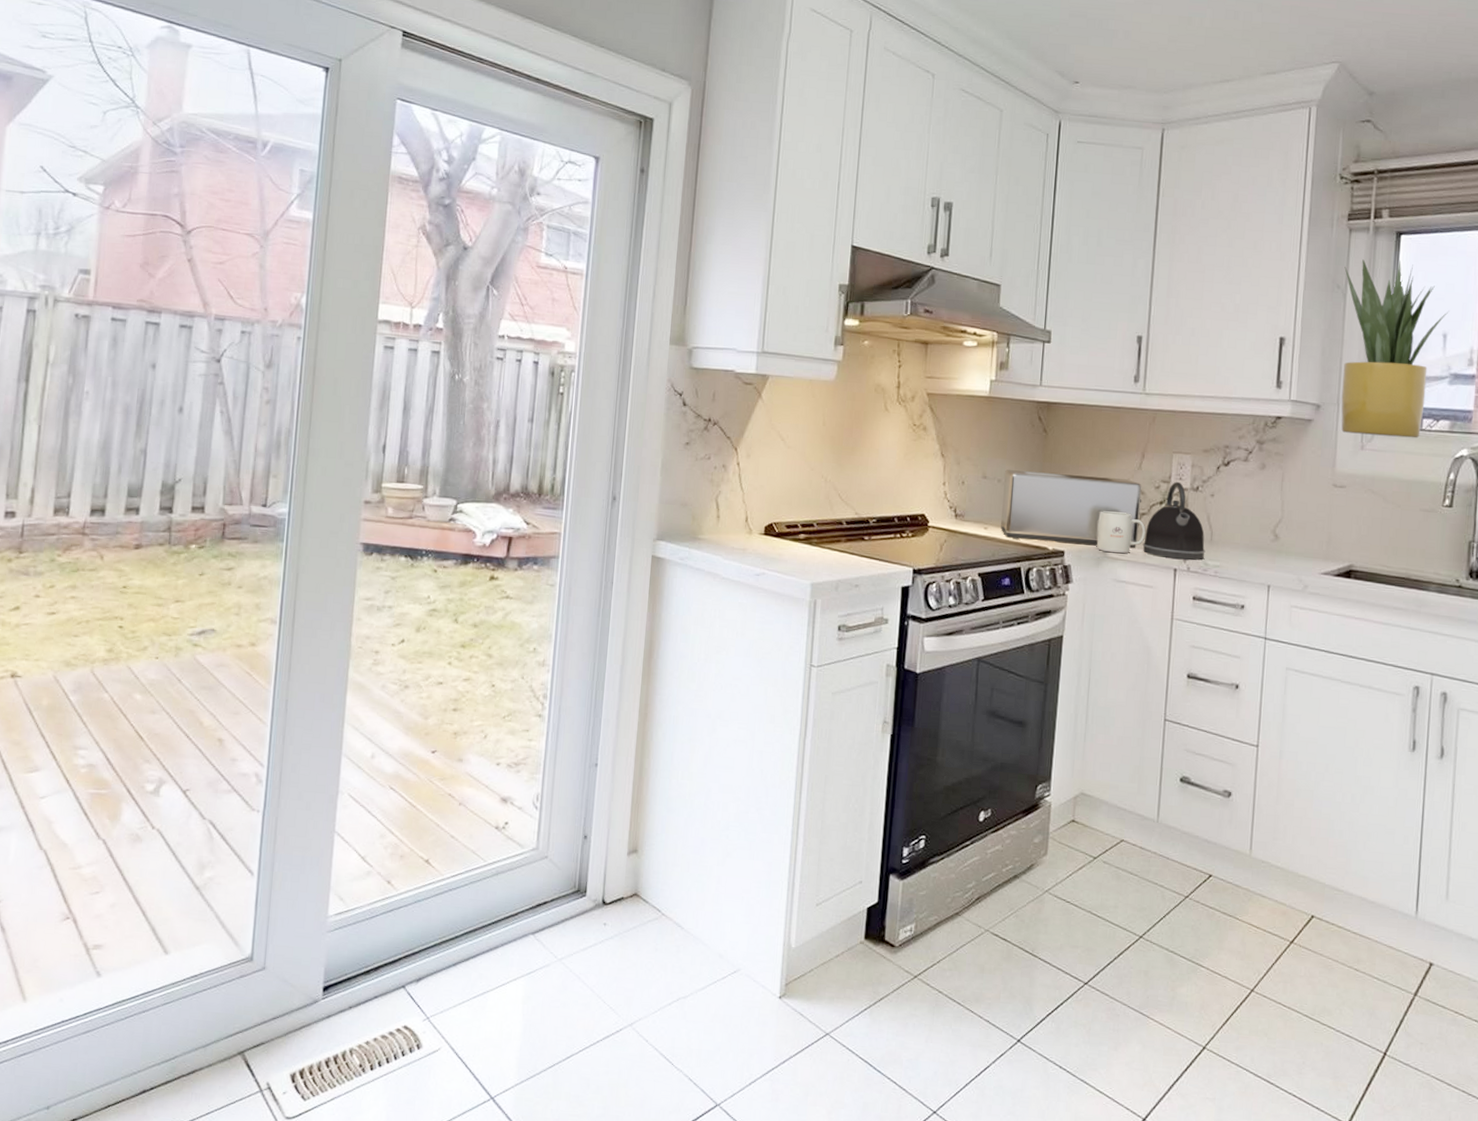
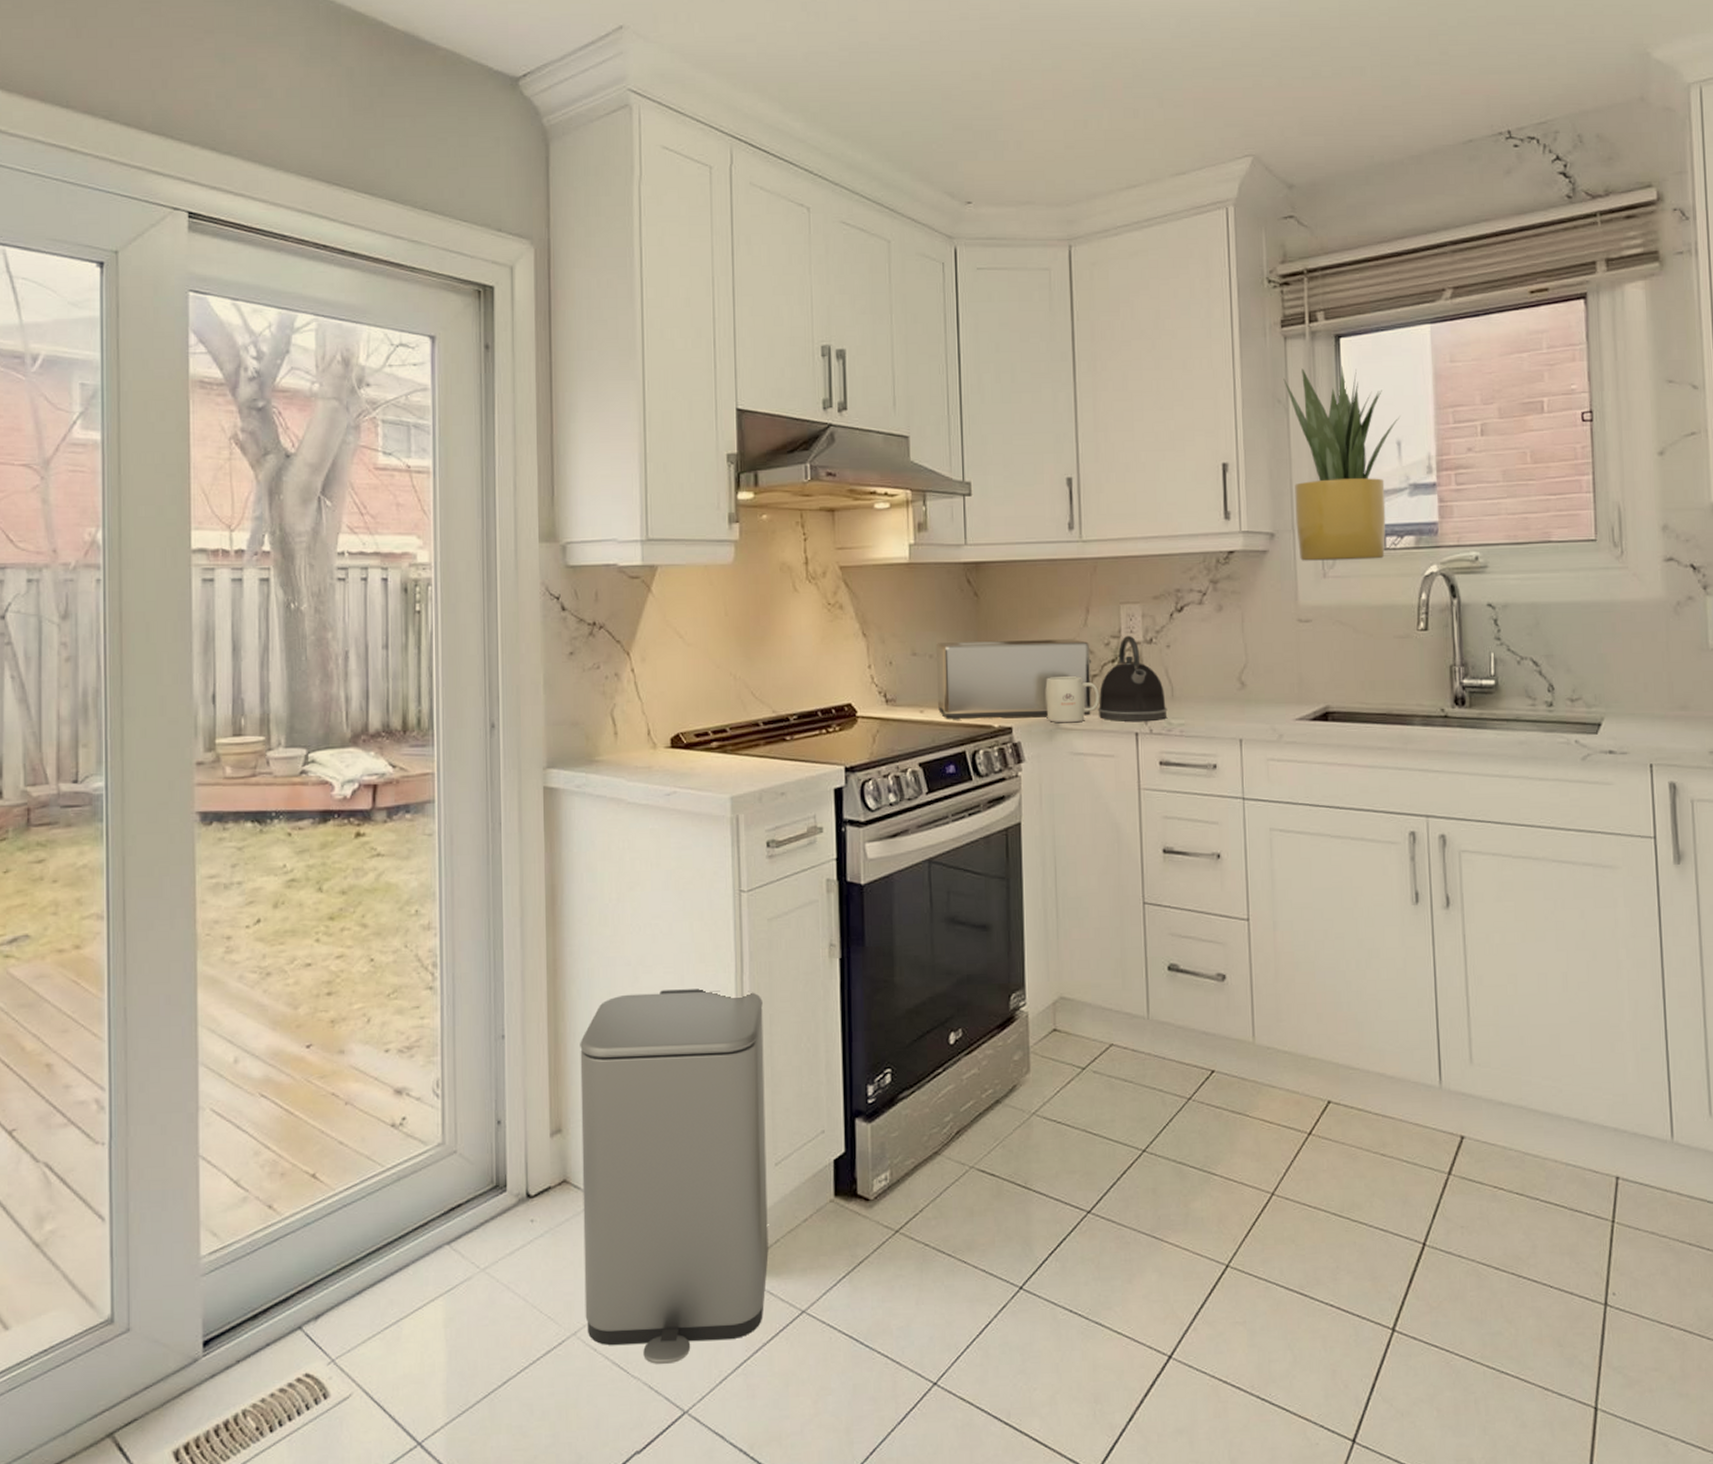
pedal bin: none [641,742,820,1062] -> present [580,989,769,1364]

